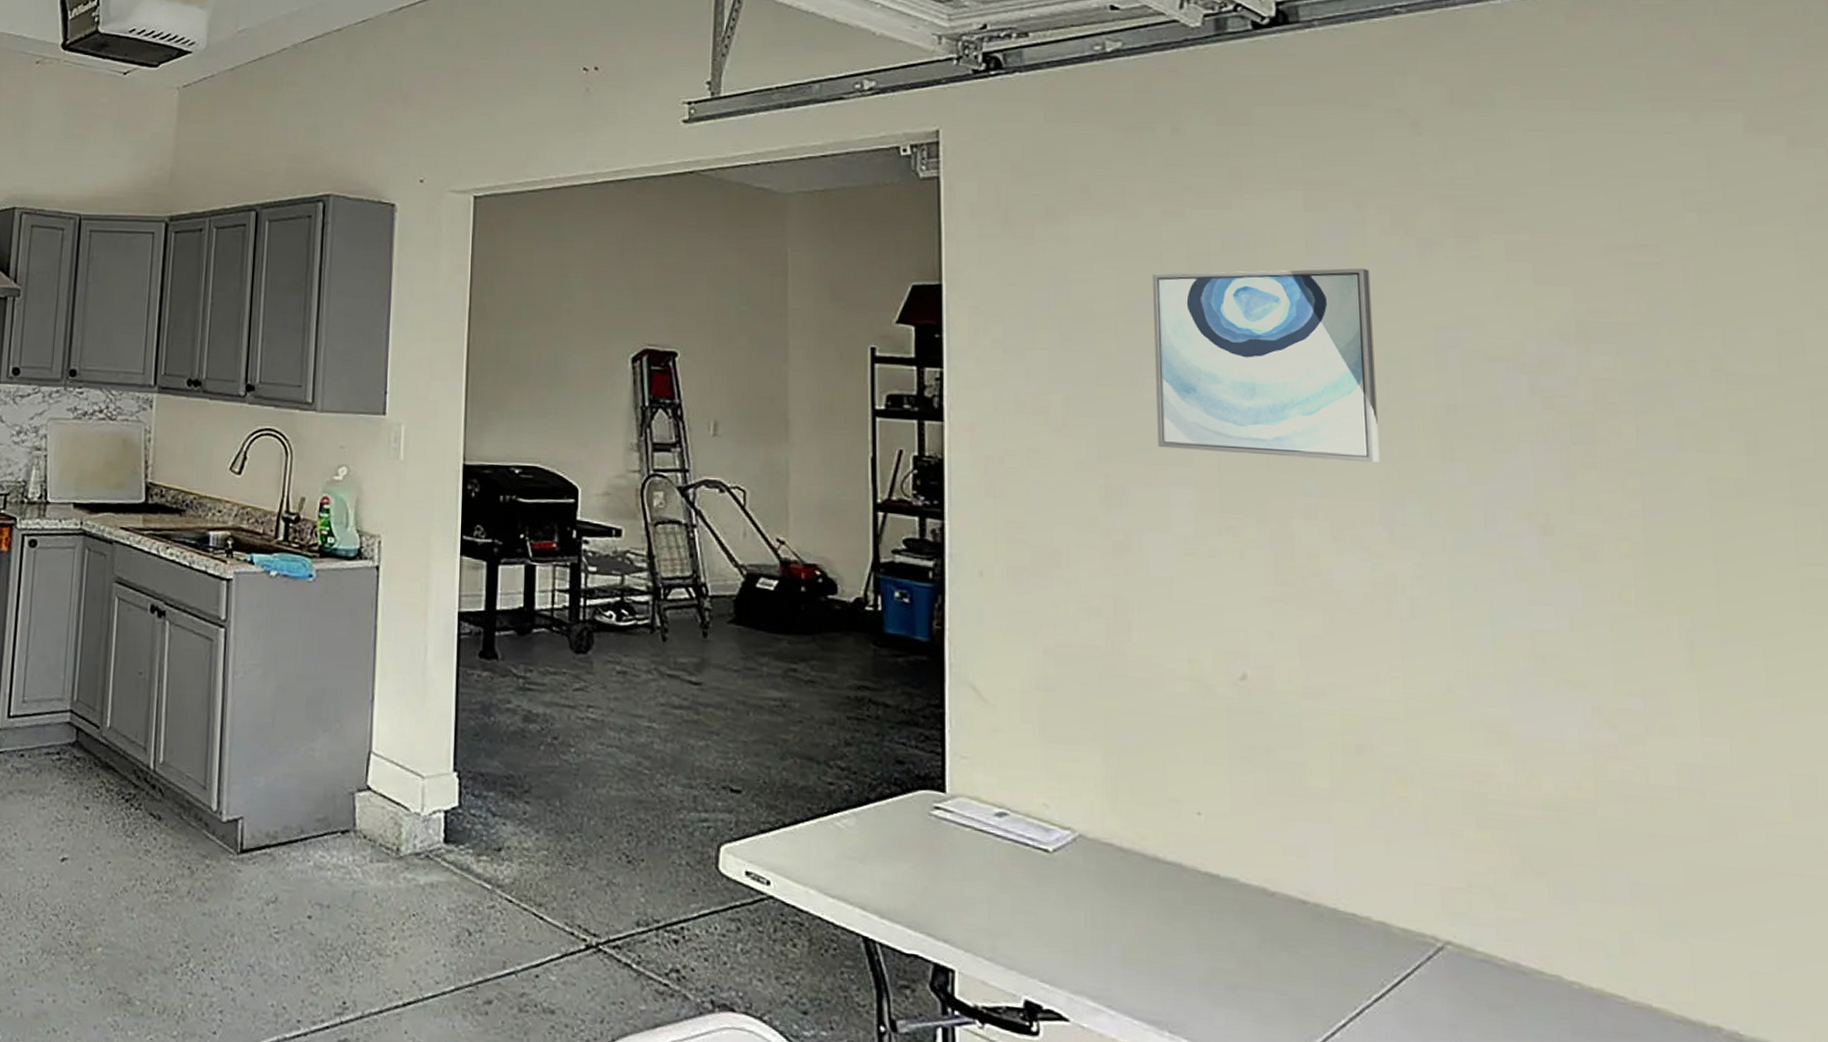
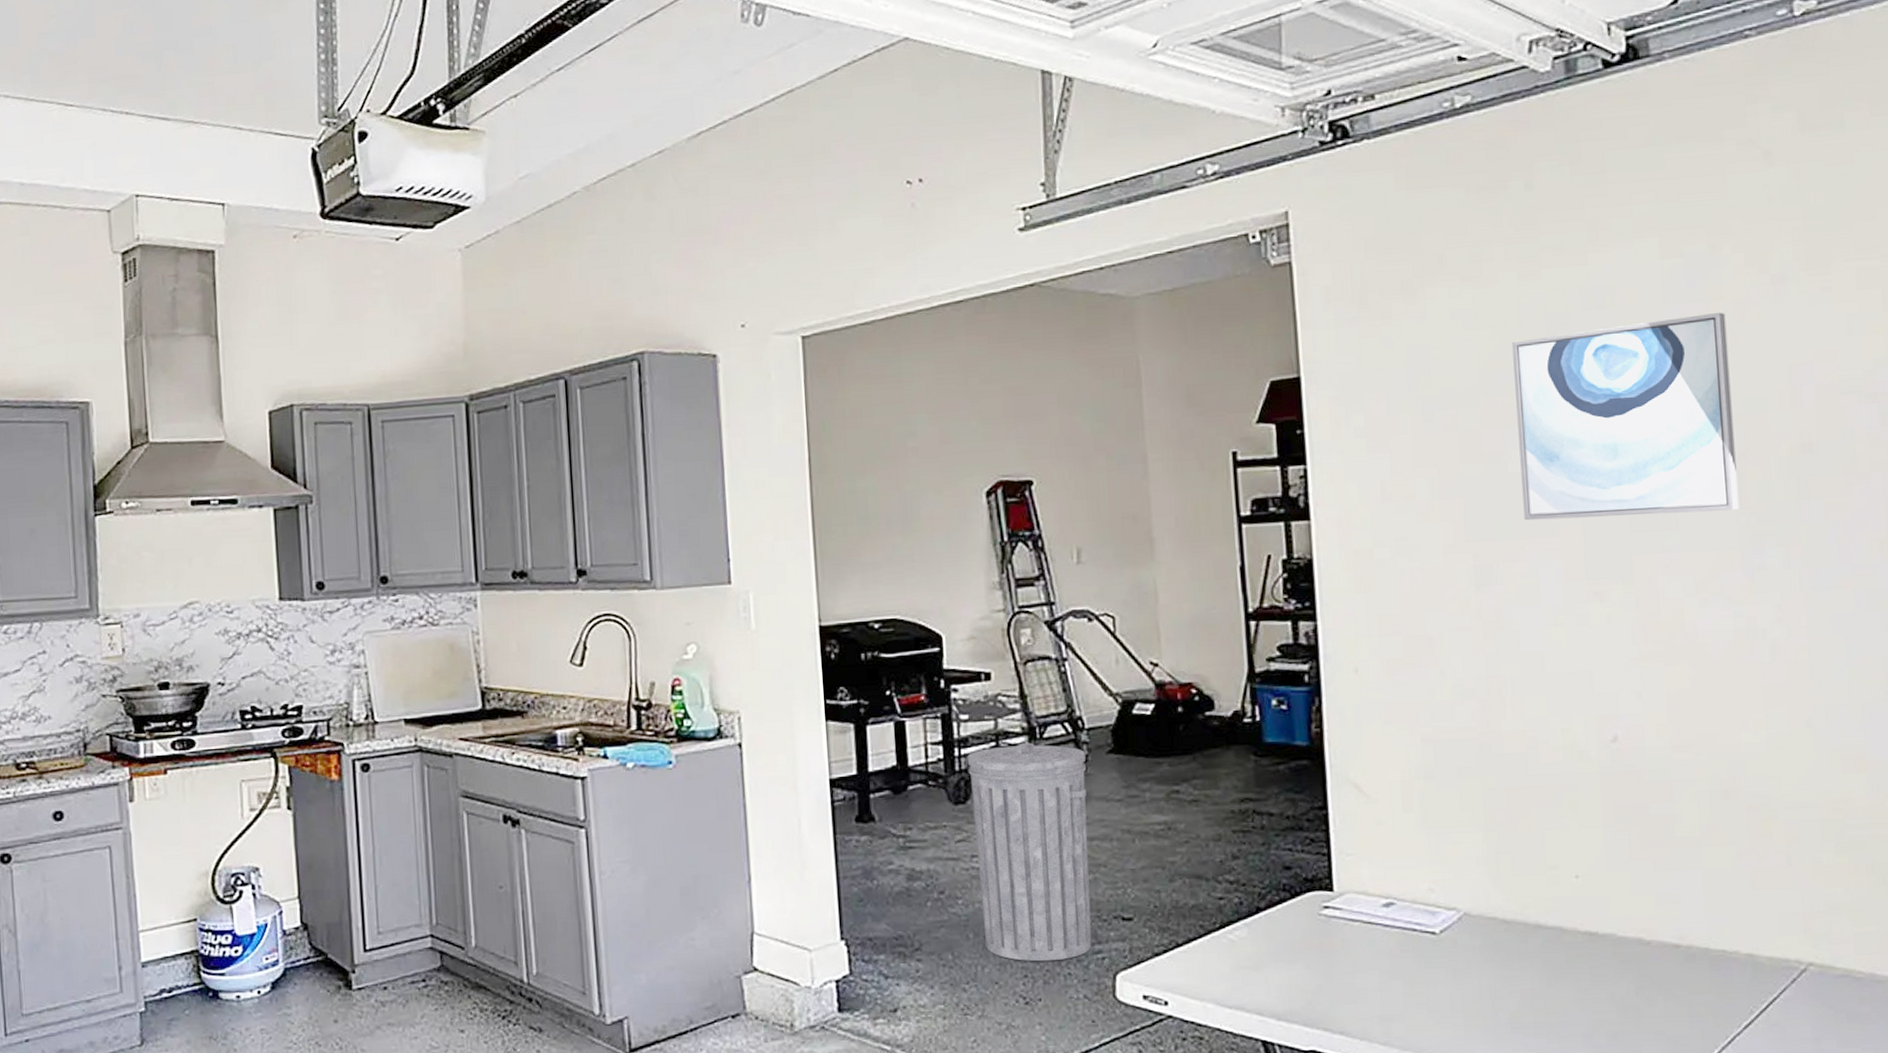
trash can: none [591,601,707,823] -> present [967,742,1092,962]

